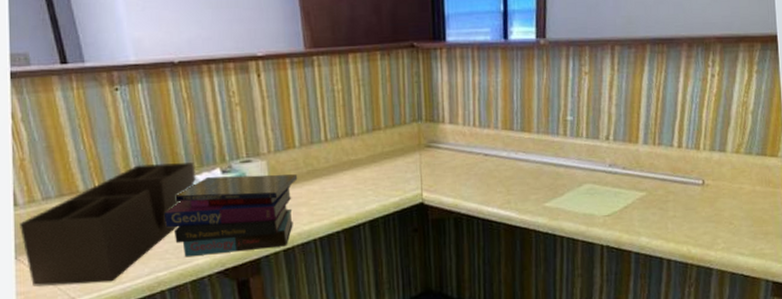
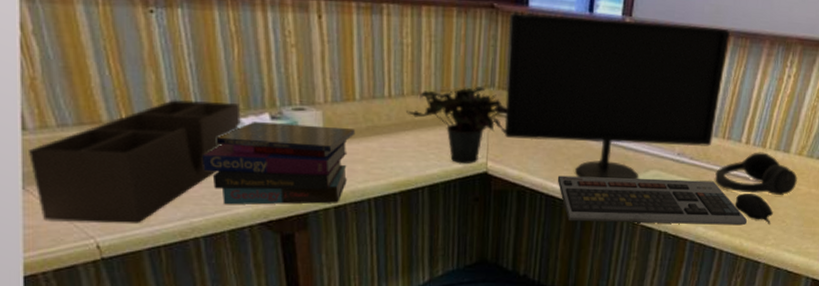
potted plant: none [342,121,436,197] -> present [406,86,507,164]
computer monitor: none [429,38,647,199] -> present [504,12,731,180]
computer keyboard: none [491,189,691,244] -> present [557,175,747,225]
headphones: none [651,154,740,198] -> present [715,152,798,196]
computer mouse: none [676,197,718,229] -> present [735,193,773,225]

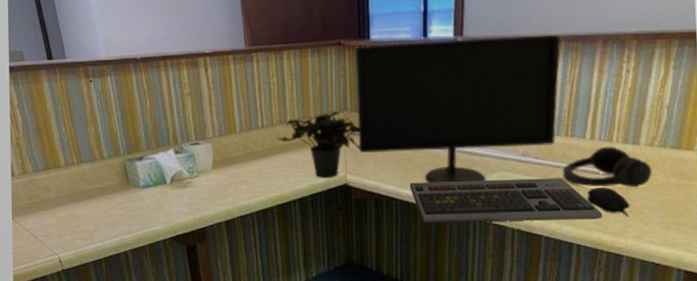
desk organizer: present [29,98,241,223] -> none [16,144,154,243]
books: present [201,121,356,205] -> none [127,155,238,224]

